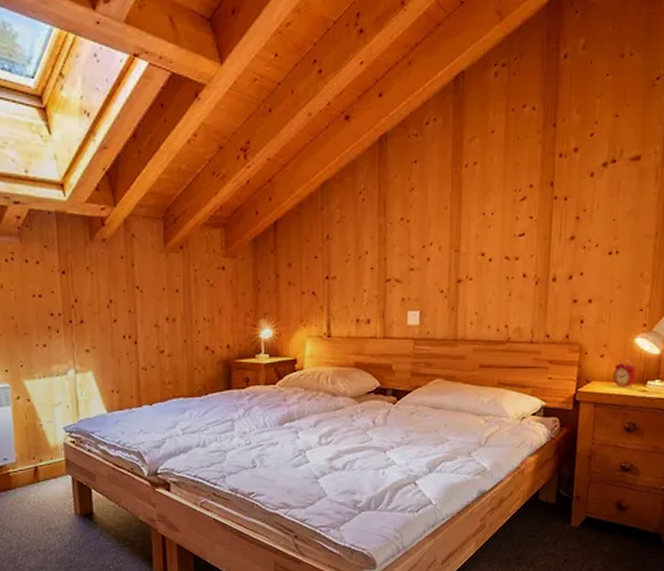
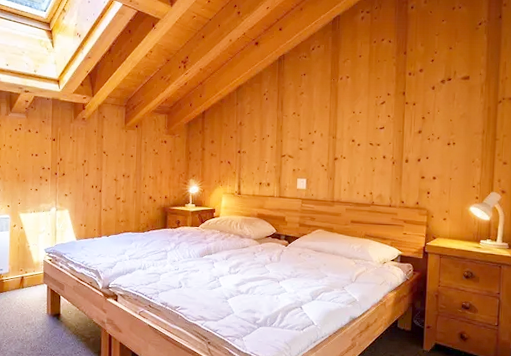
alarm clock: present [613,359,636,388] -> none [454,223,472,245]

